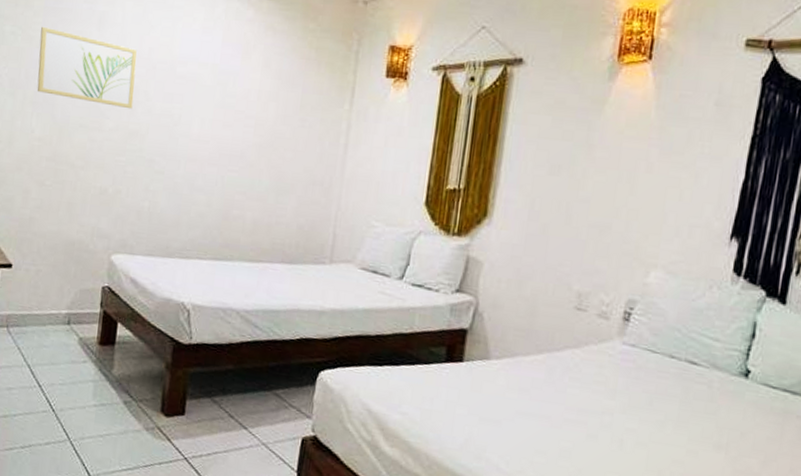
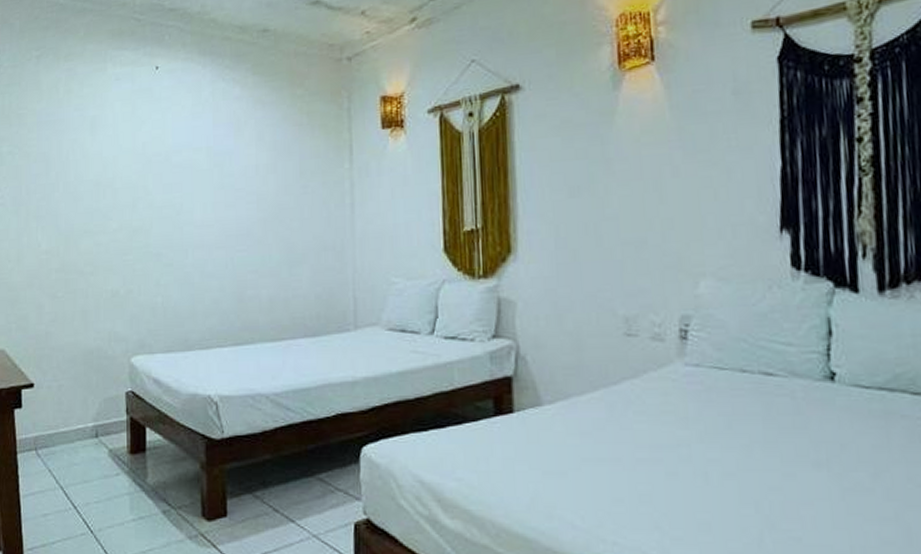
wall art: present [36,26,137,110] -> none [36,141,134,207]

